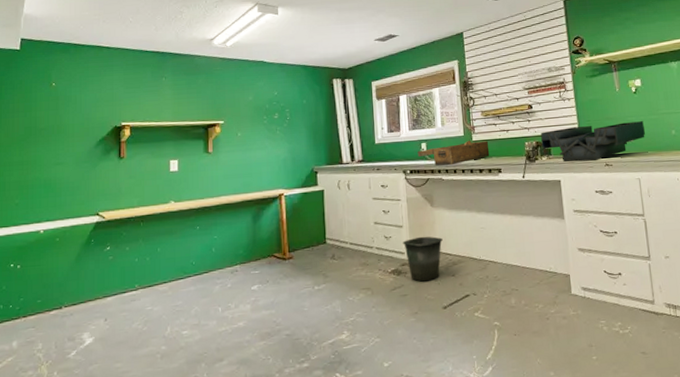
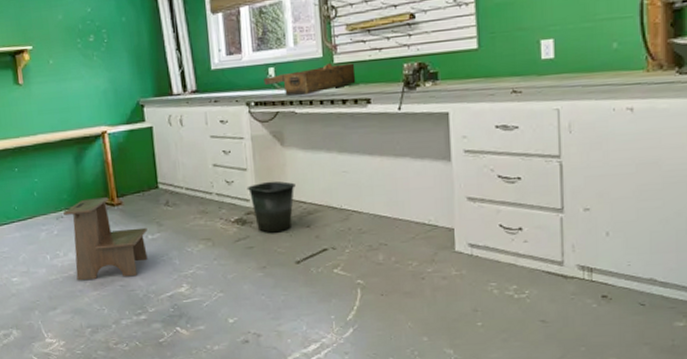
step stool: none [238,252,314,332] -> present [63,197,148,281]
tool box: present [541,120,646,163] -> none [425,30,574,90]

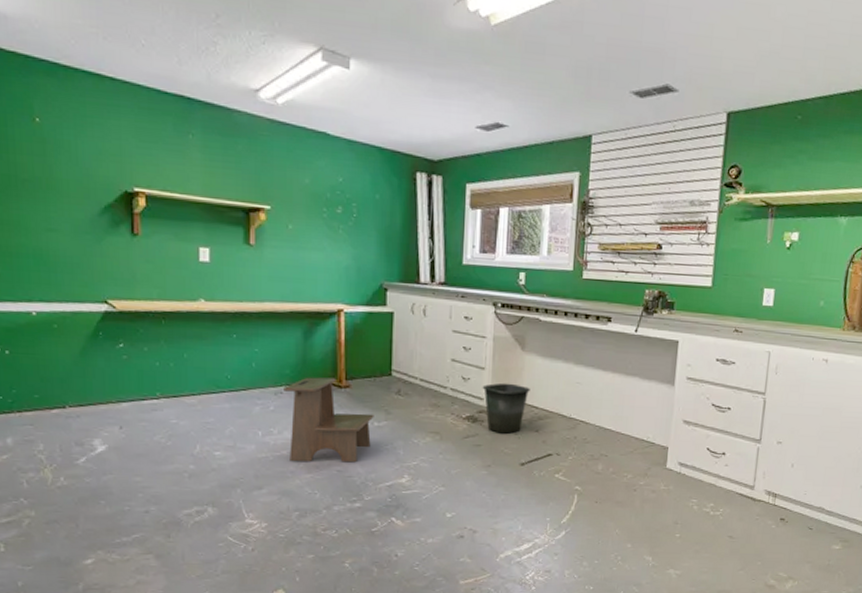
toolbox: present [263,63,356,96] -> none [513,278,602,305]

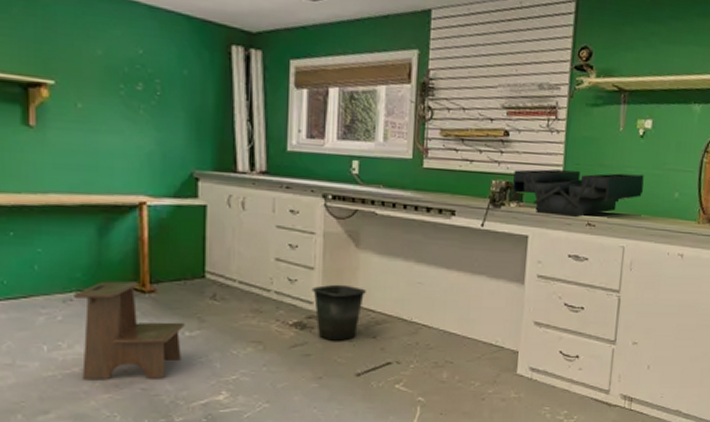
tool box: none [664,279,790,325] -> present [513,168,644,218]

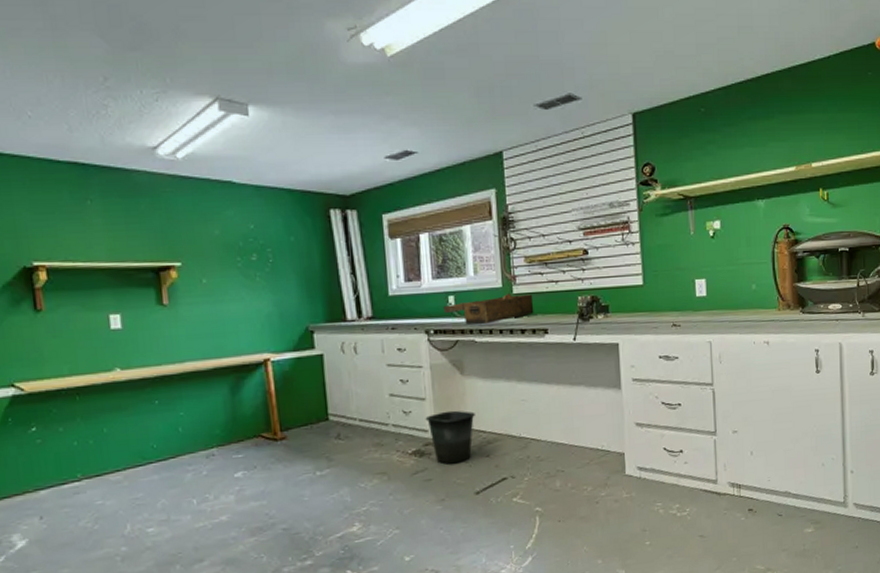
step stool: present [74,281,185,380] -> none [215,431,316,527]
toolbox: none [345,167,444,197] -> present [443,294,534,325]
tool box: present [513,168,644,218] -> none [597,271,722,322]

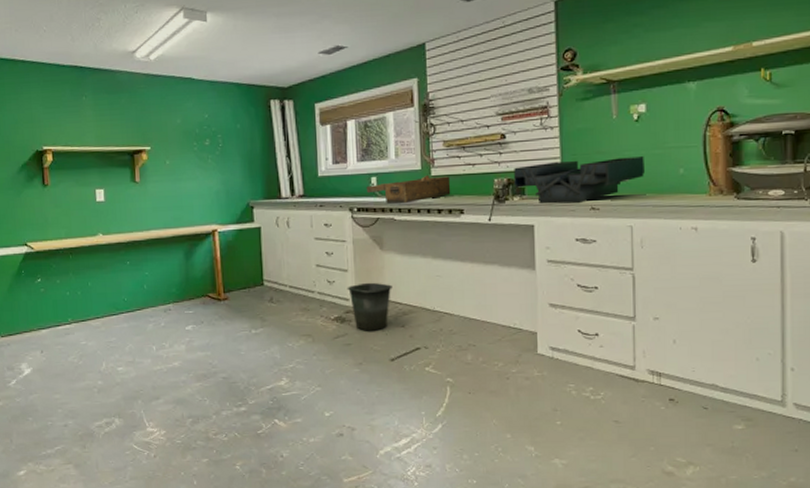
tool box: none [597,271,722,322] -> present [514,155,646,205]

